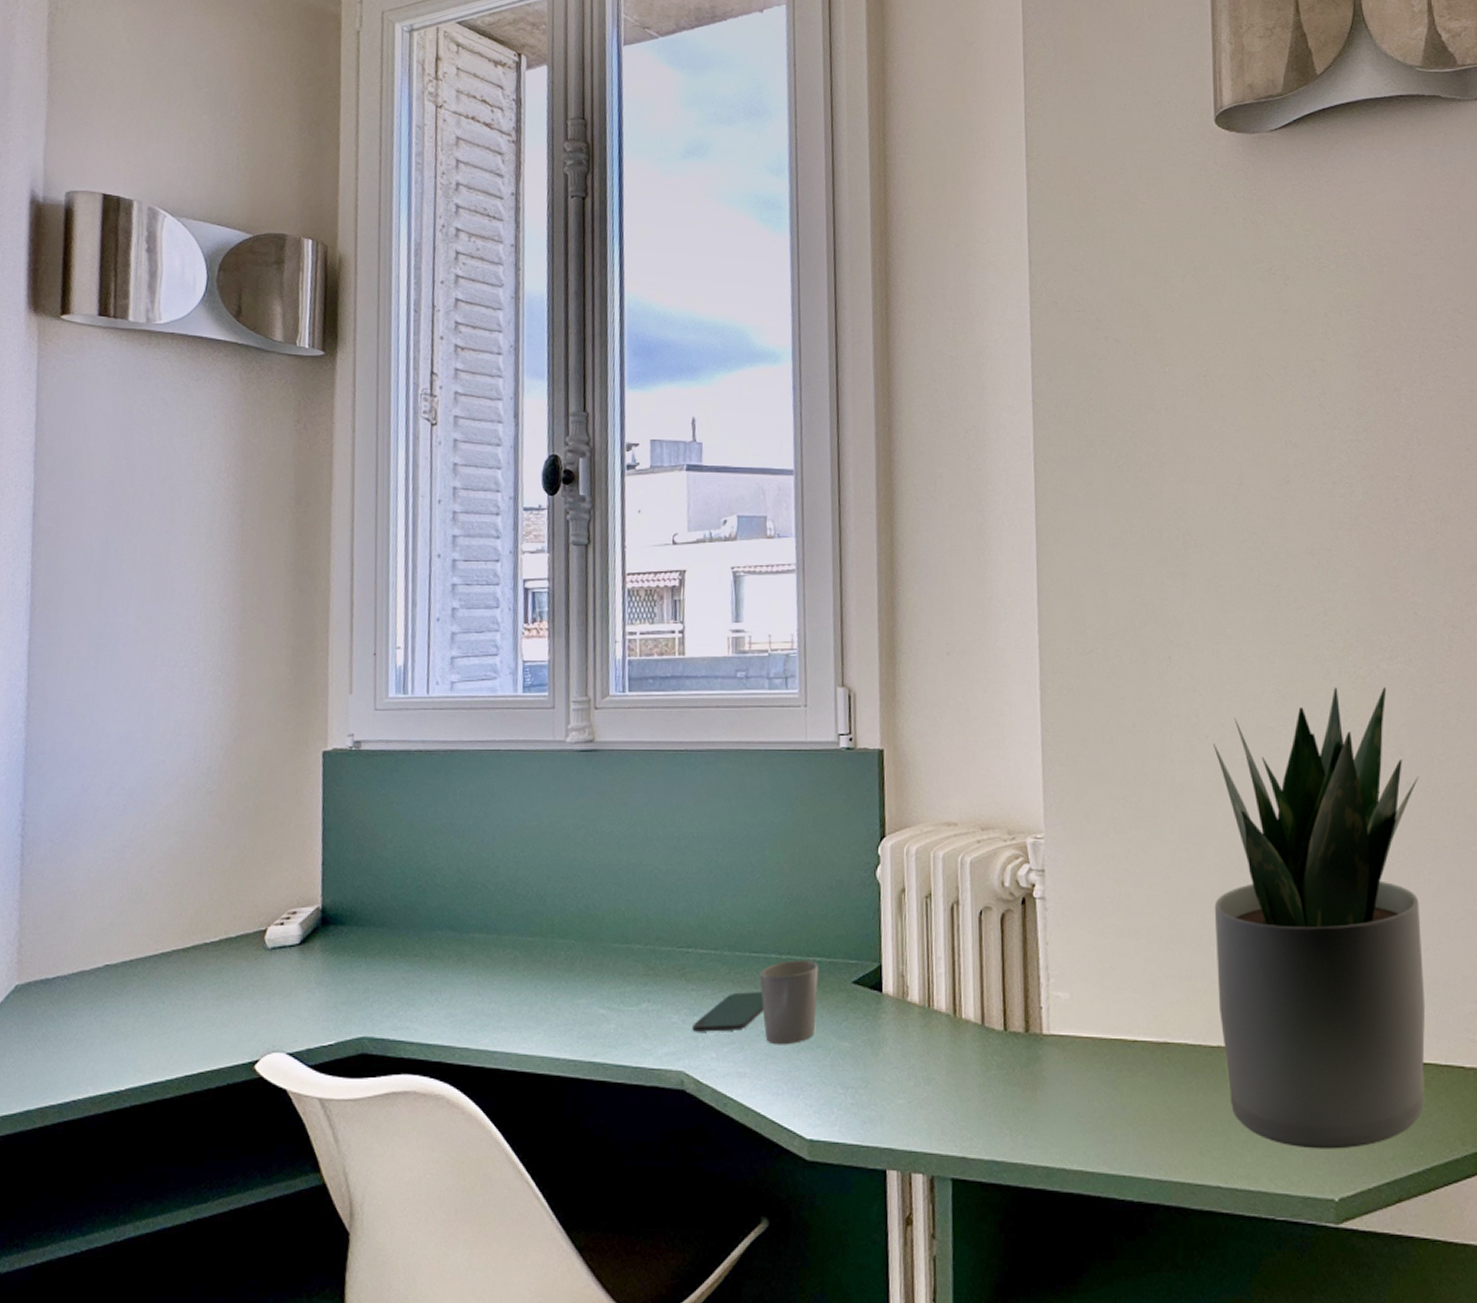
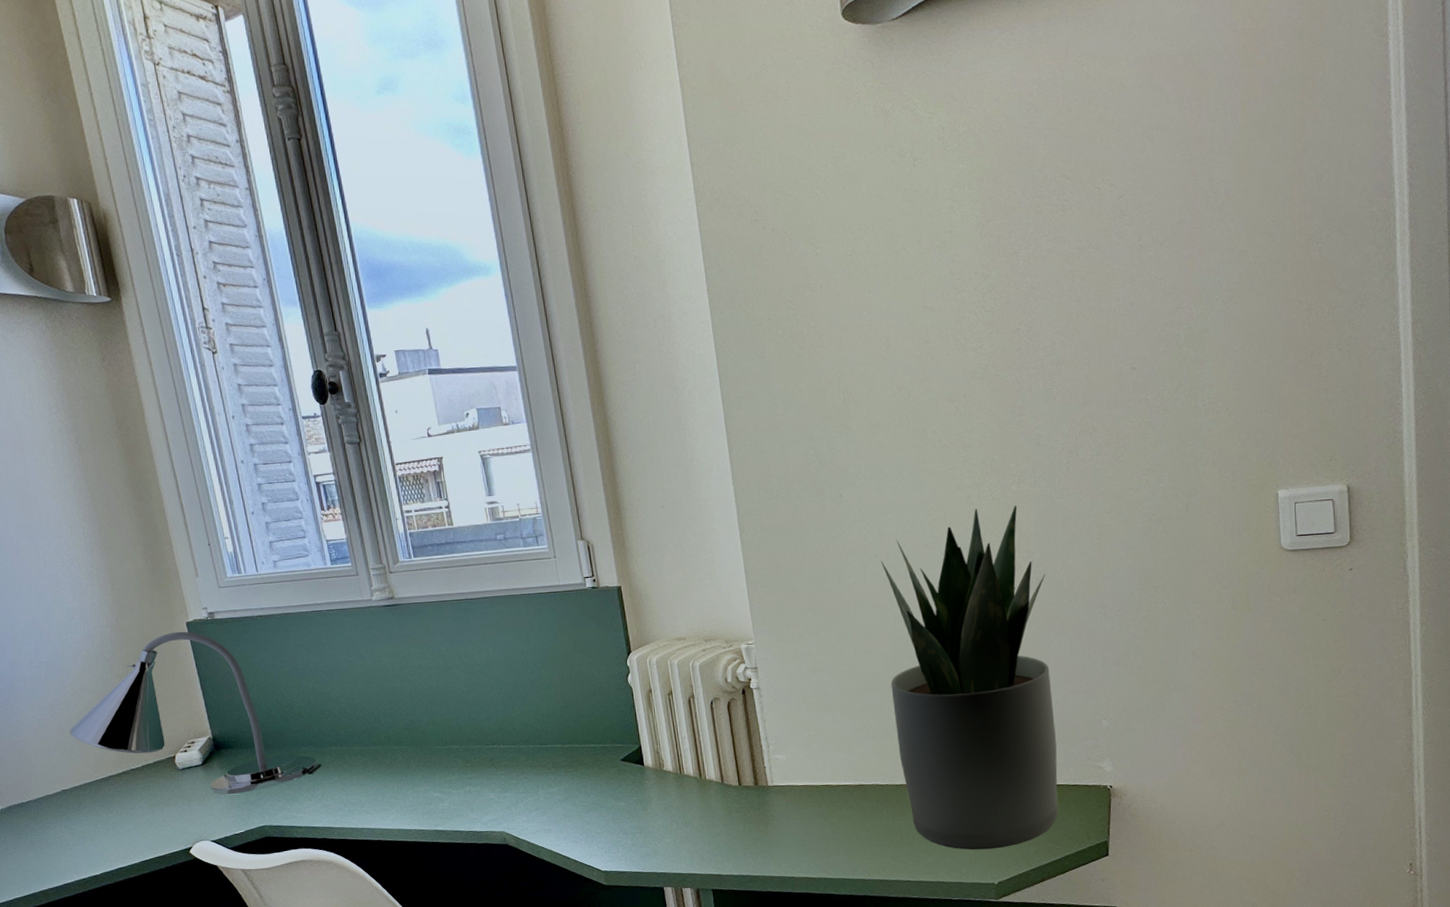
table lamp: none [135,762,457,990] -> present [69,631,321,795]
smartphone: present [692,992,764,1032] -> none [506,772,557,804]
mug: present [759,960,819,1045] -> none [549,747,598,809]

